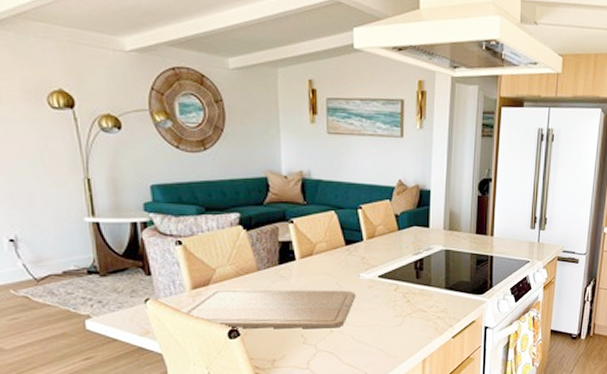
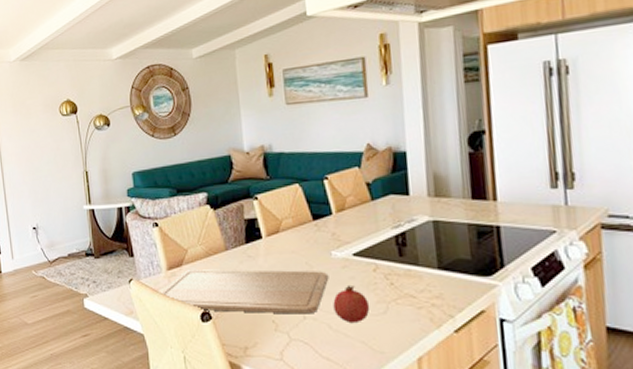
fruit: none [358,302,389,335] -> present [333,284,370,324]

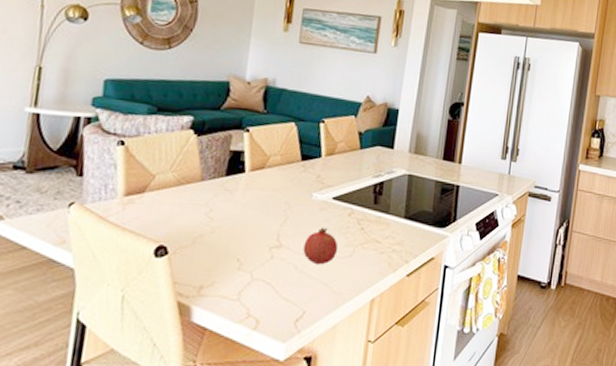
chopping board: present [158,269,329,314] -> none [106,198,306,254]

